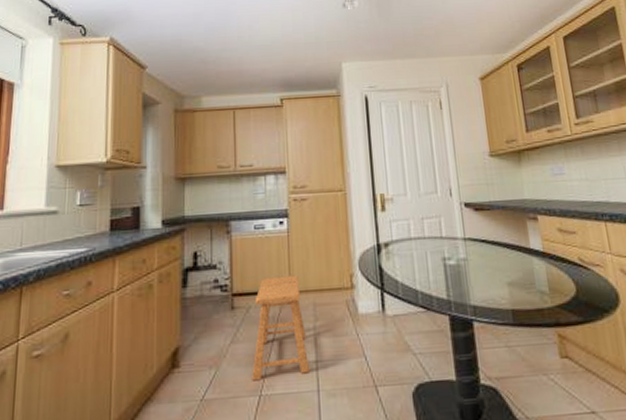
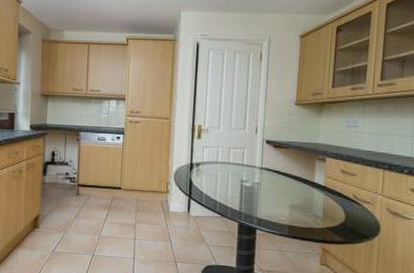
stool: present [252,275,311,381] -> none [88,176,130,246]

